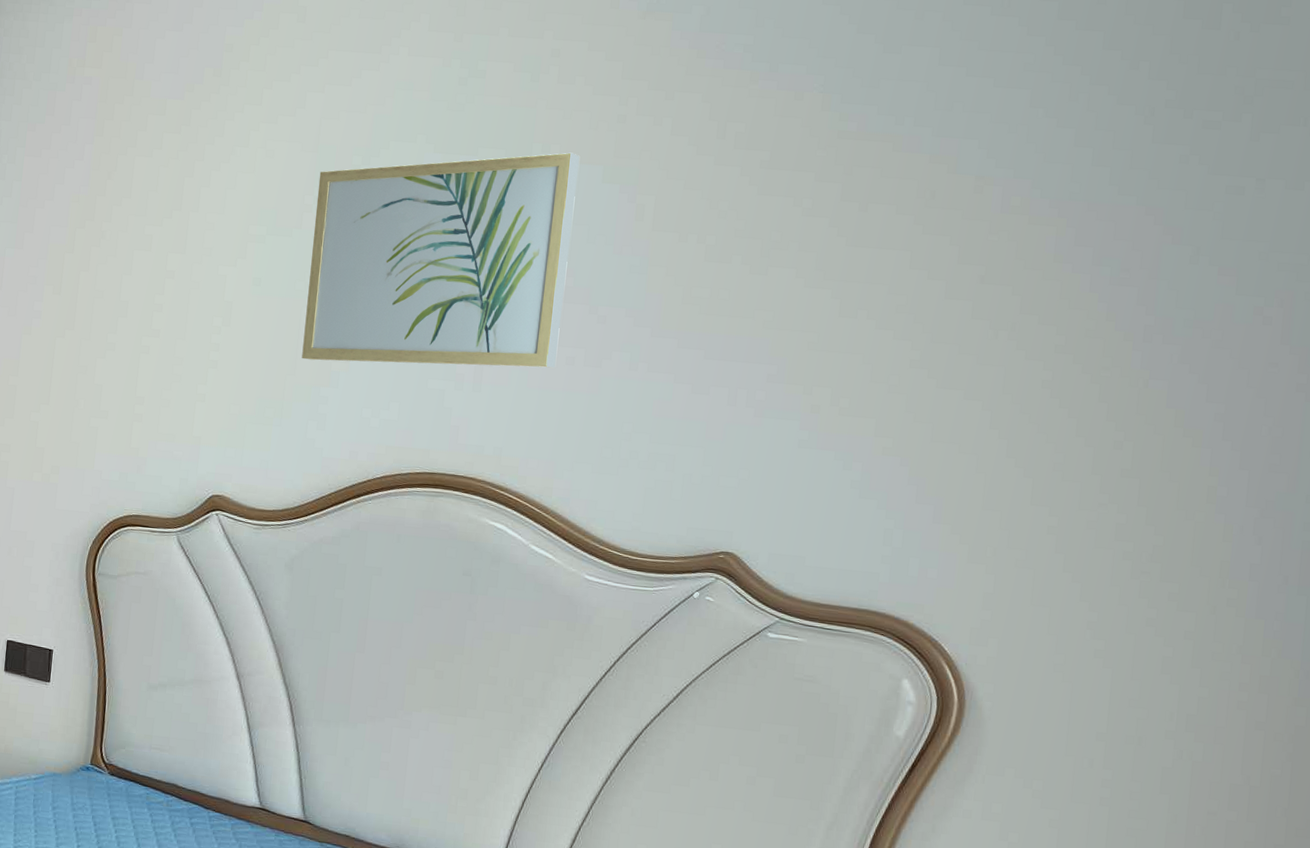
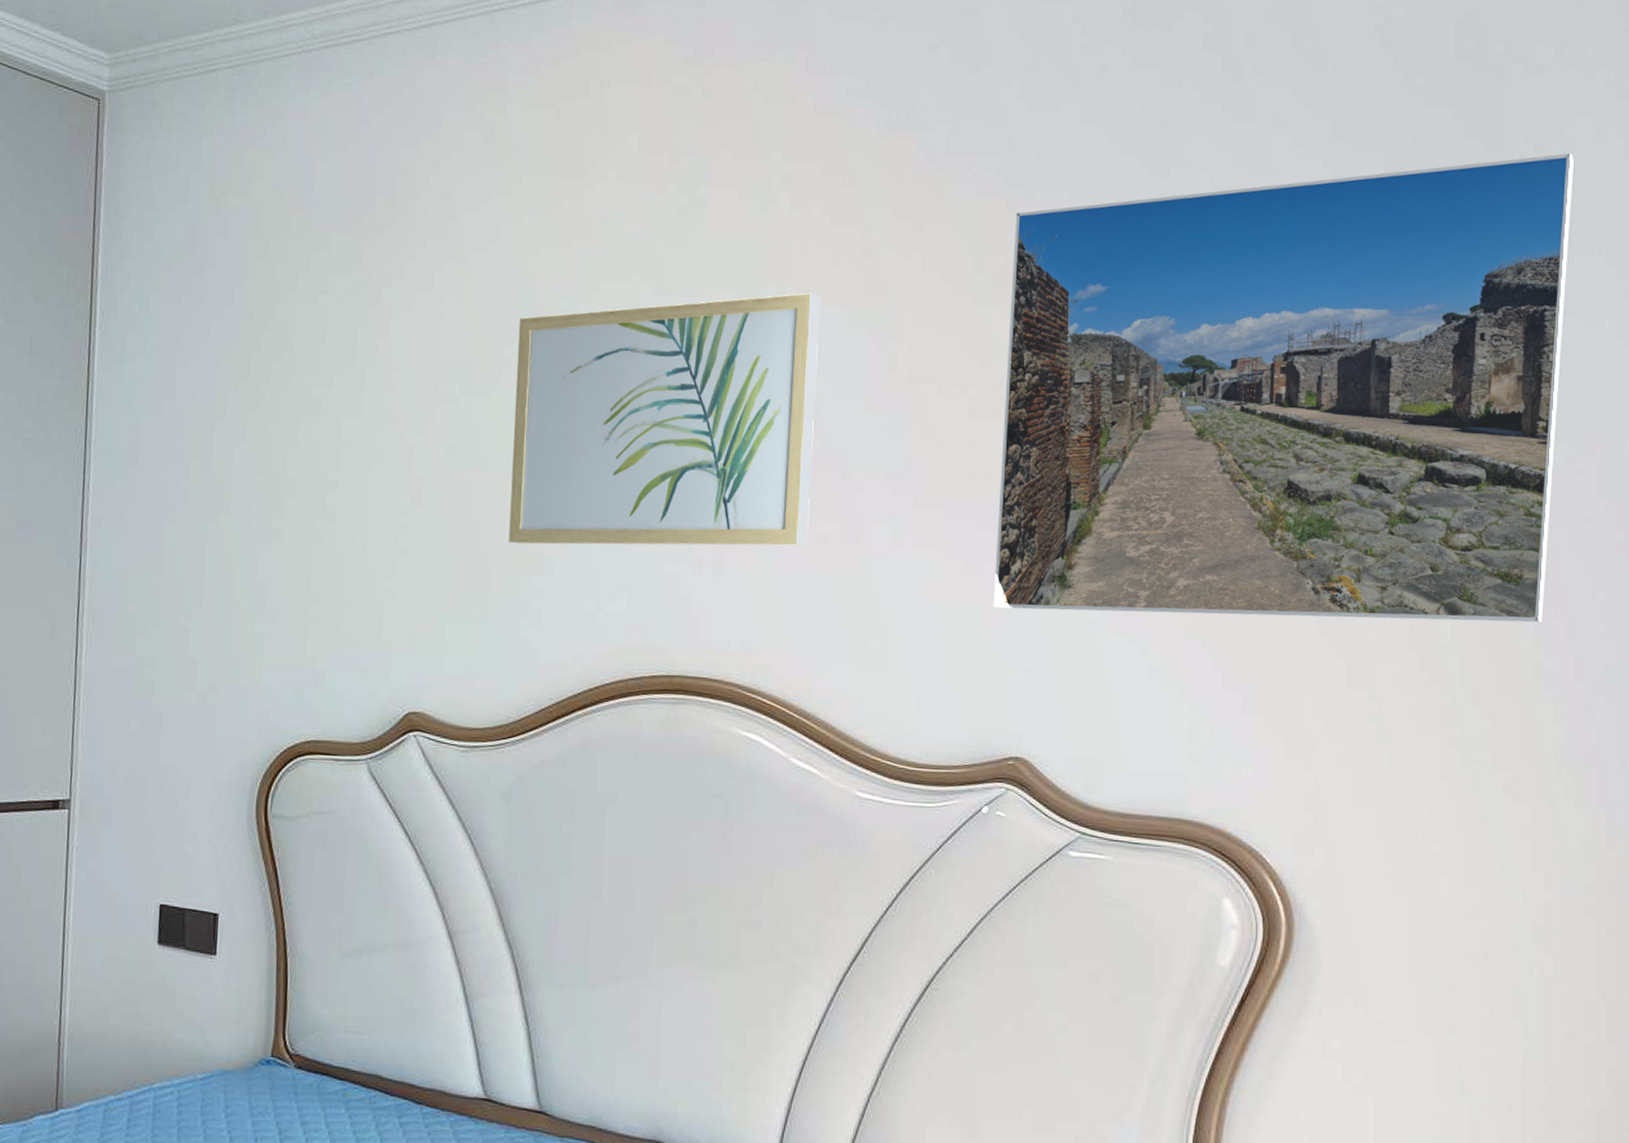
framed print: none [715,32,1288,453] -> present [993,153,1574,623]

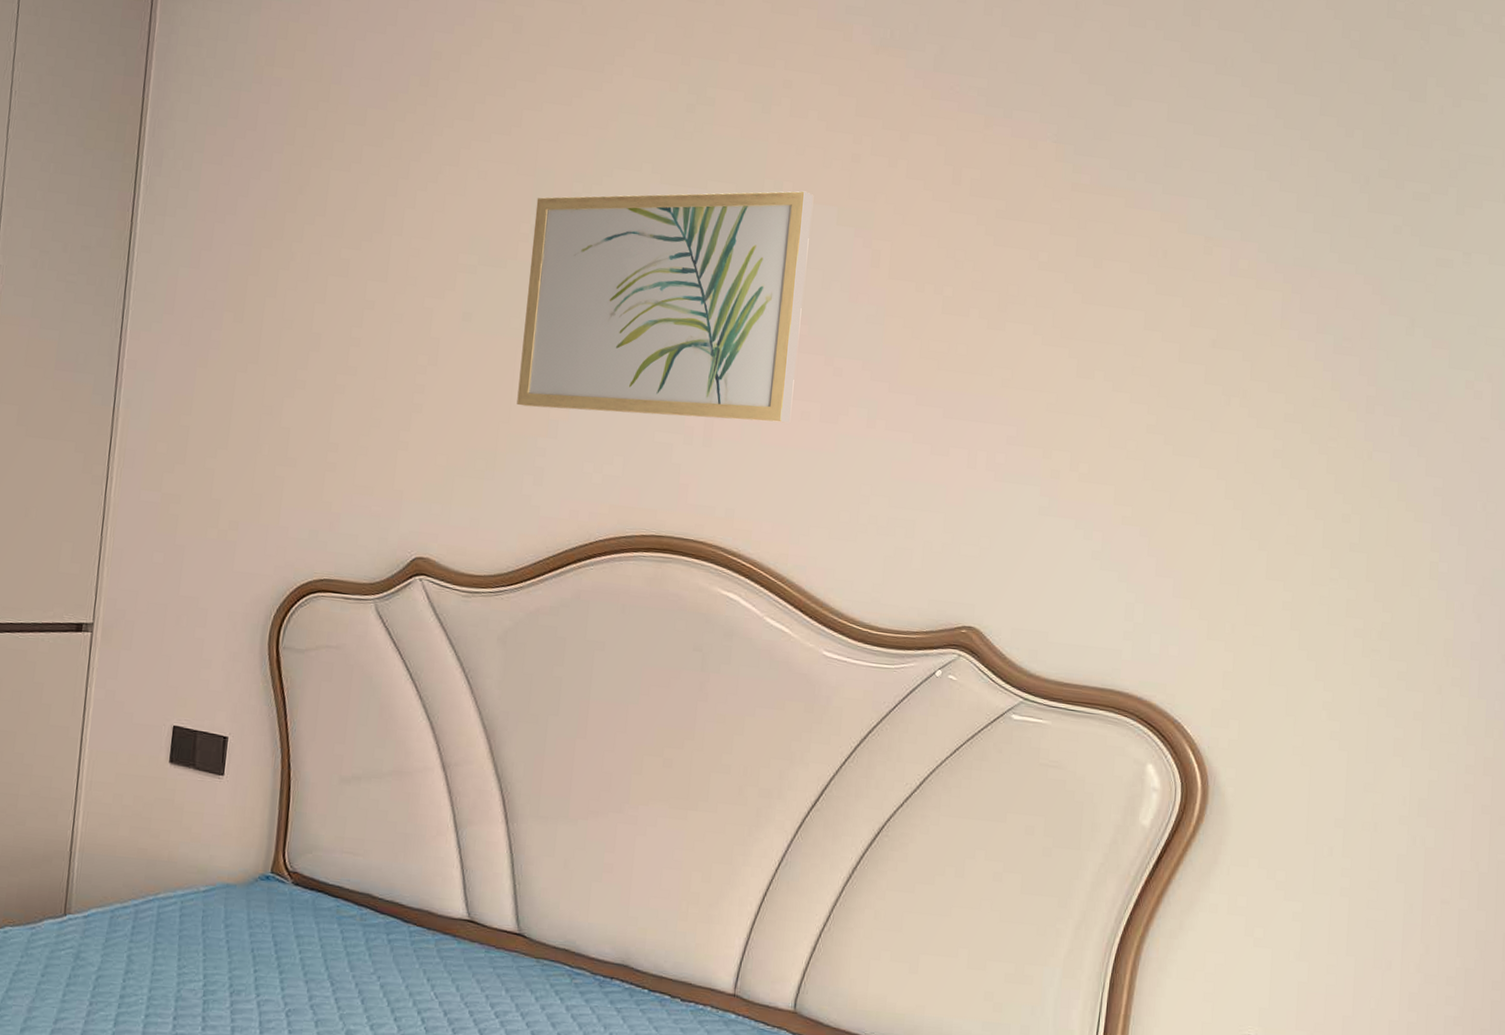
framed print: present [993,153,1574,623] -> none [955,109,1486,528]

